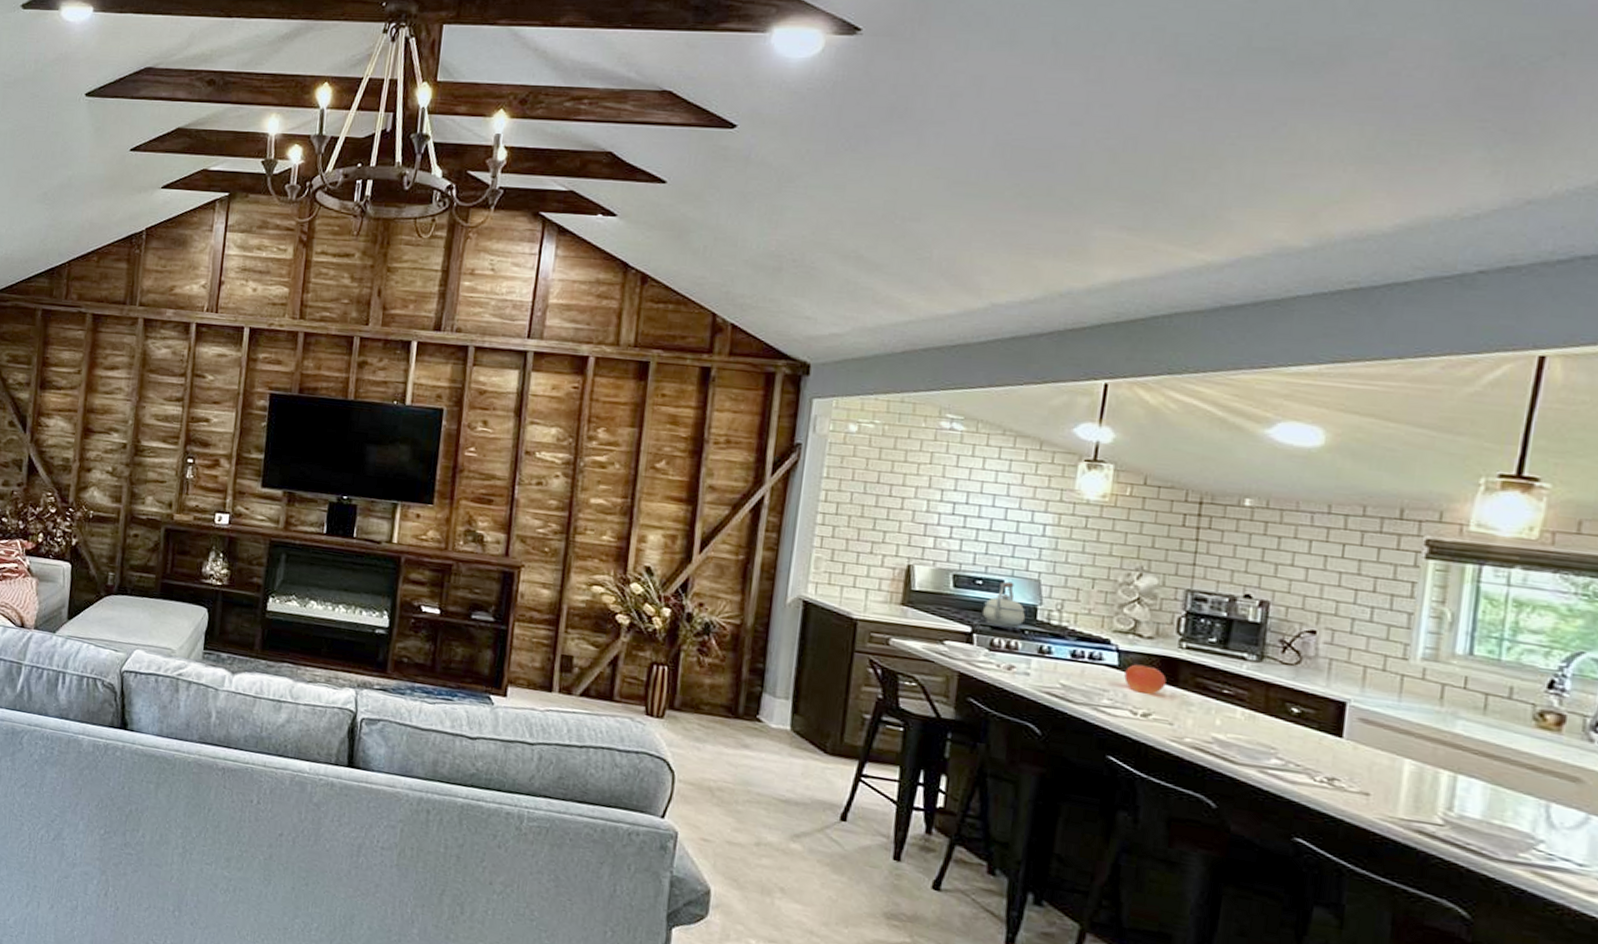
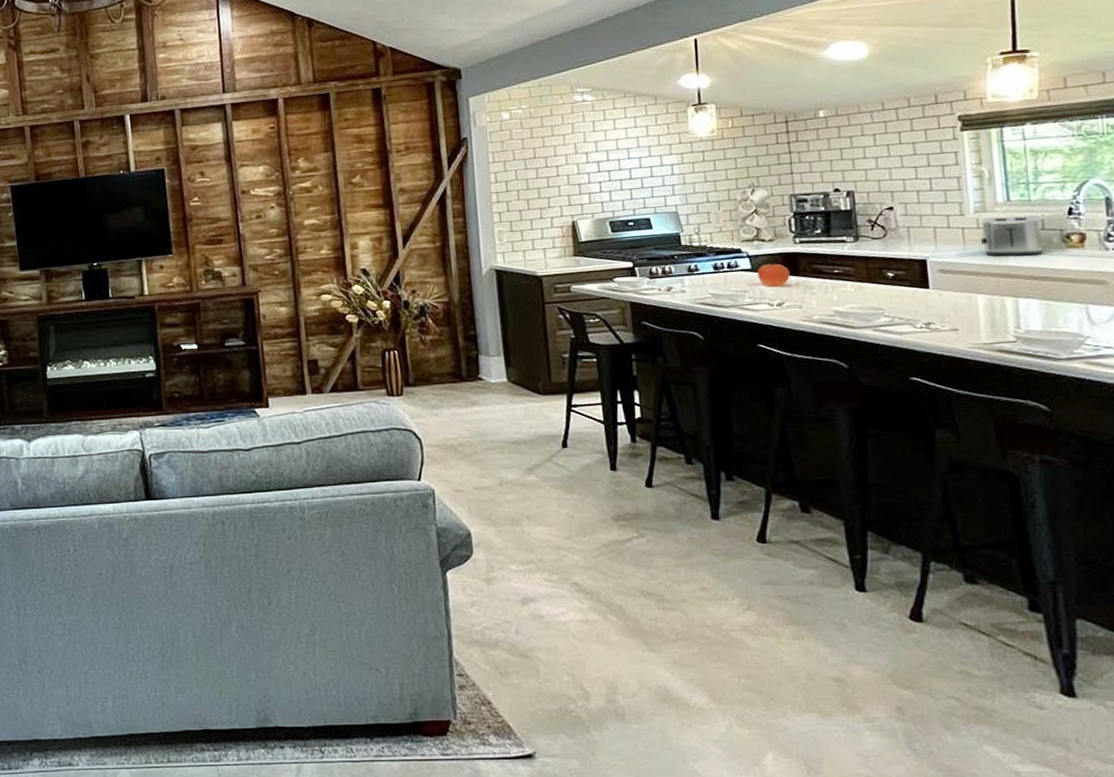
kettle: present [981,581,1026,629] -> none [637,218,673,257]
toaster: none [1422,669,1510,729] -> present [980,215,1043,257]

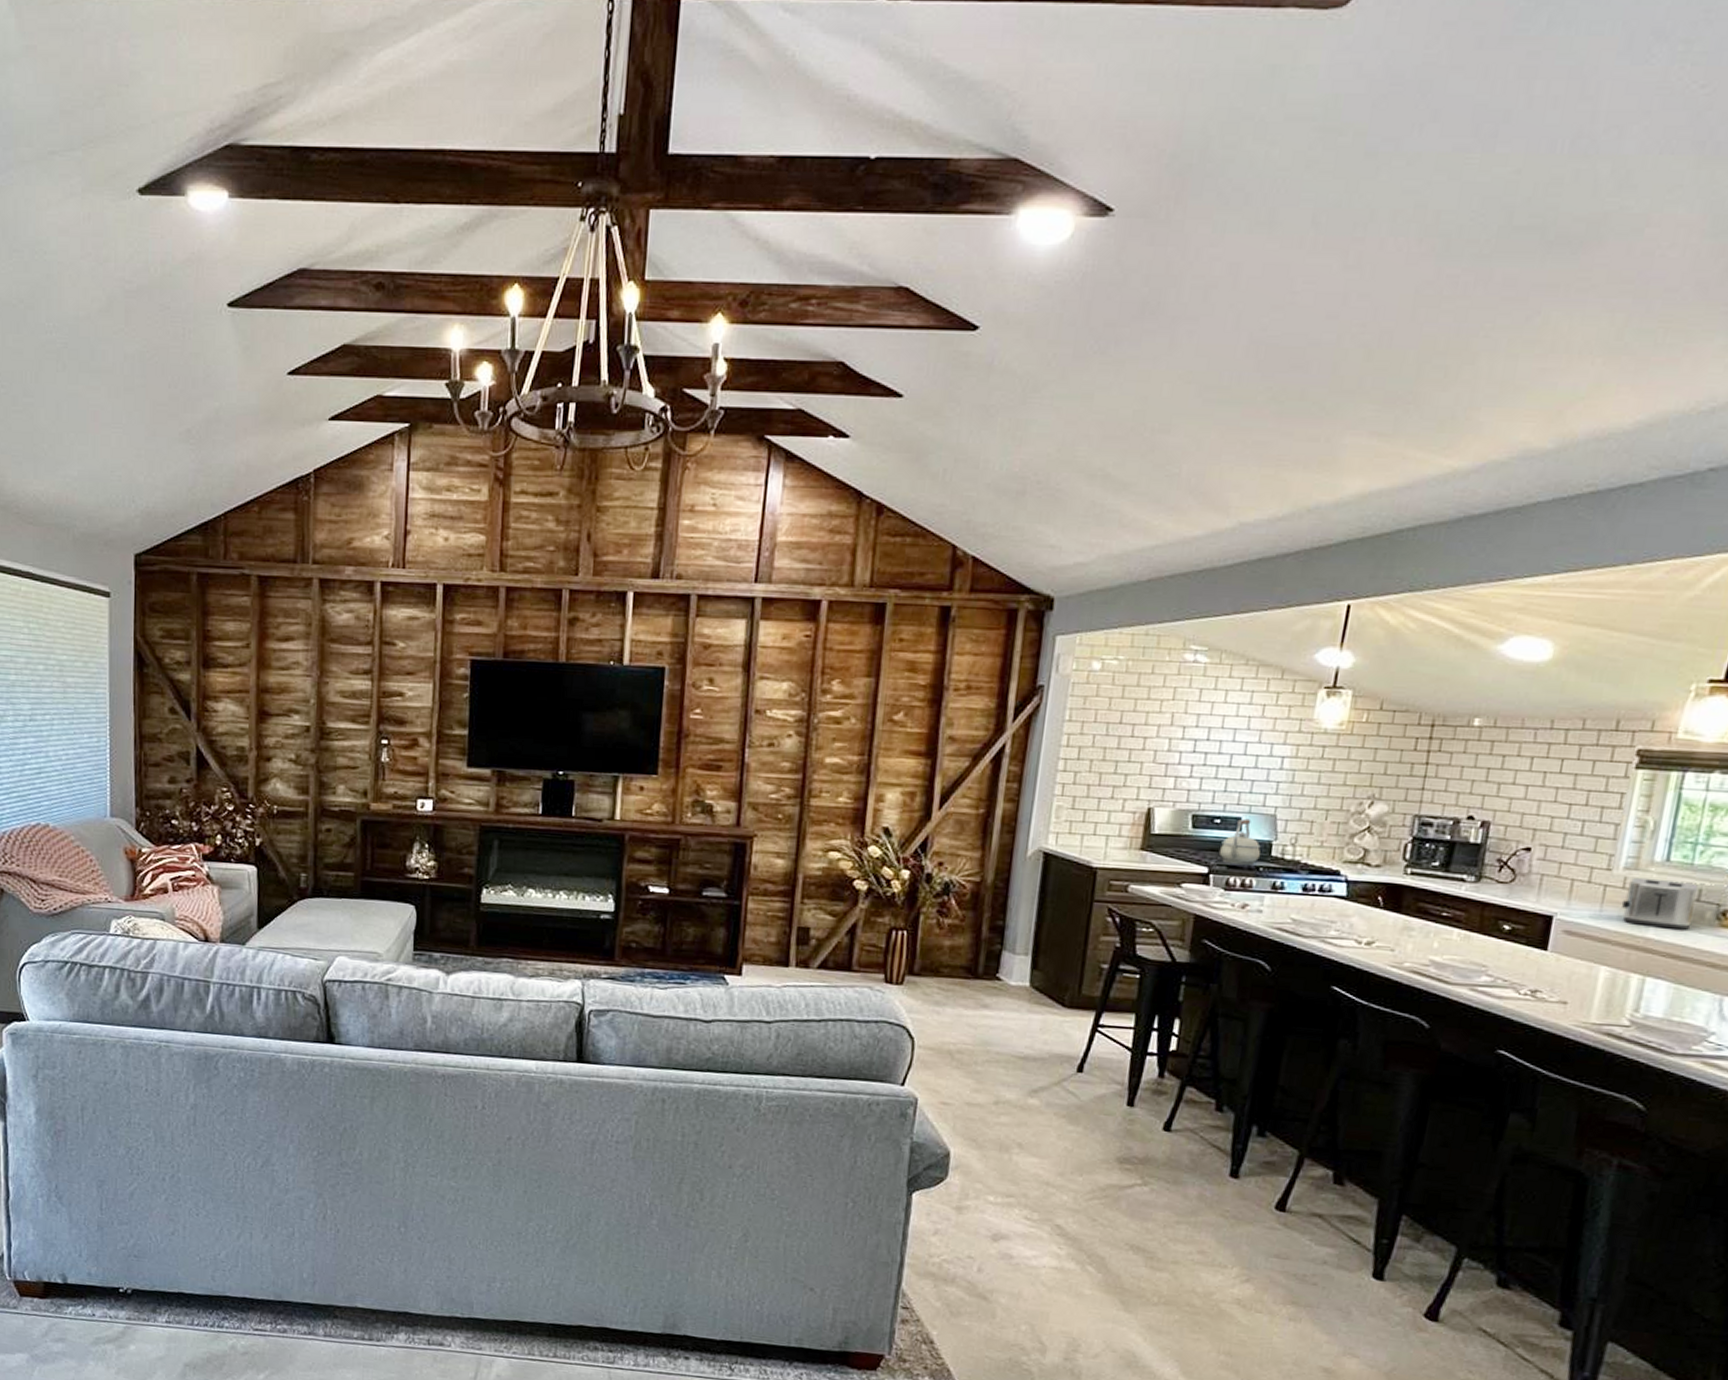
kettle: none [637,218,673,257] -> present [1218,818,1261,867]
fruit: present [757,263,790,287] -> none [1351,893,1391,922]

